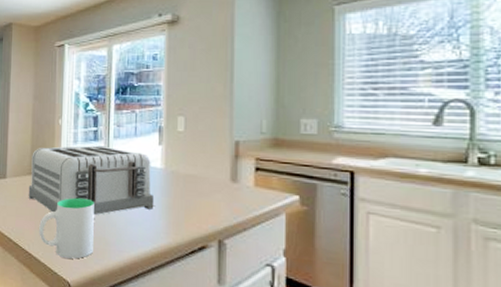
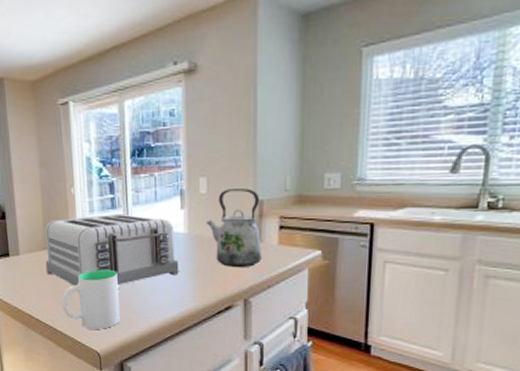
kettle: none [183,129,237,207] -> present [206,189,261,267]

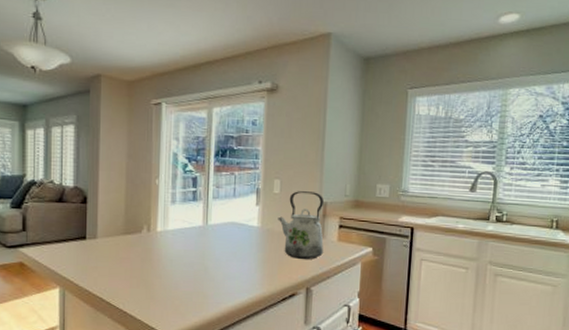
toaster: present [45,214,179,286] -> none [122,205,251,272]
mug: present [61,269,120,329] -> none [135,255,193,313]

